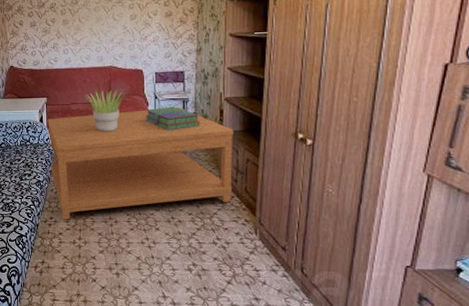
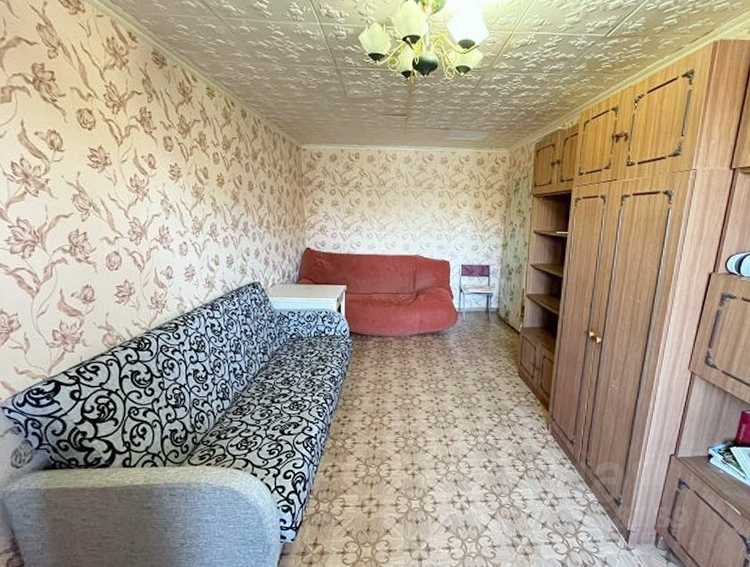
coffee table: present [47,107,234,220] -> none [346,301,534,419]
potted plant: present [86,90,125,131] -> none [389,281,430,324]
stack of books: present [145,107,200,131] -> none [449,301,503,326]

